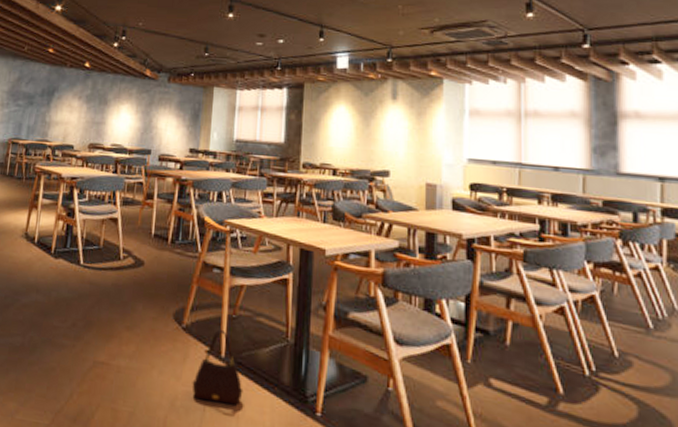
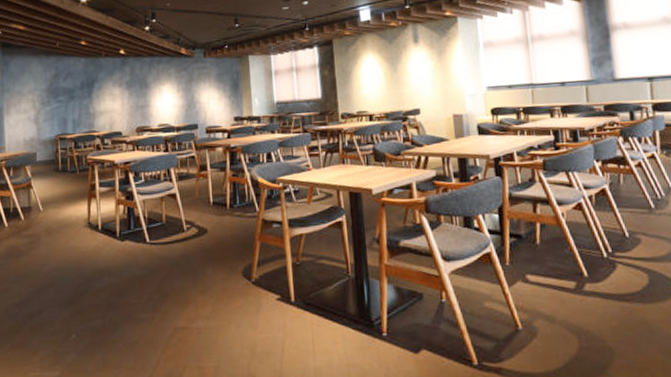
handbag: present [192,329,243,405] -> none [268,277,316,343]

